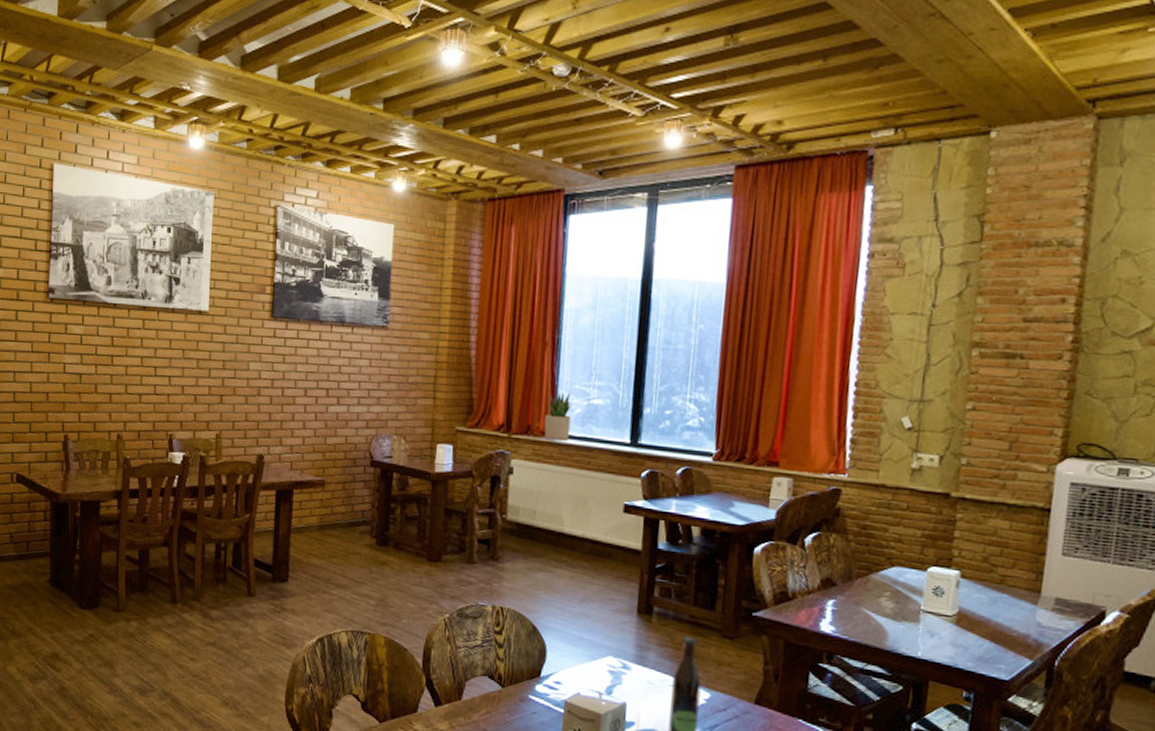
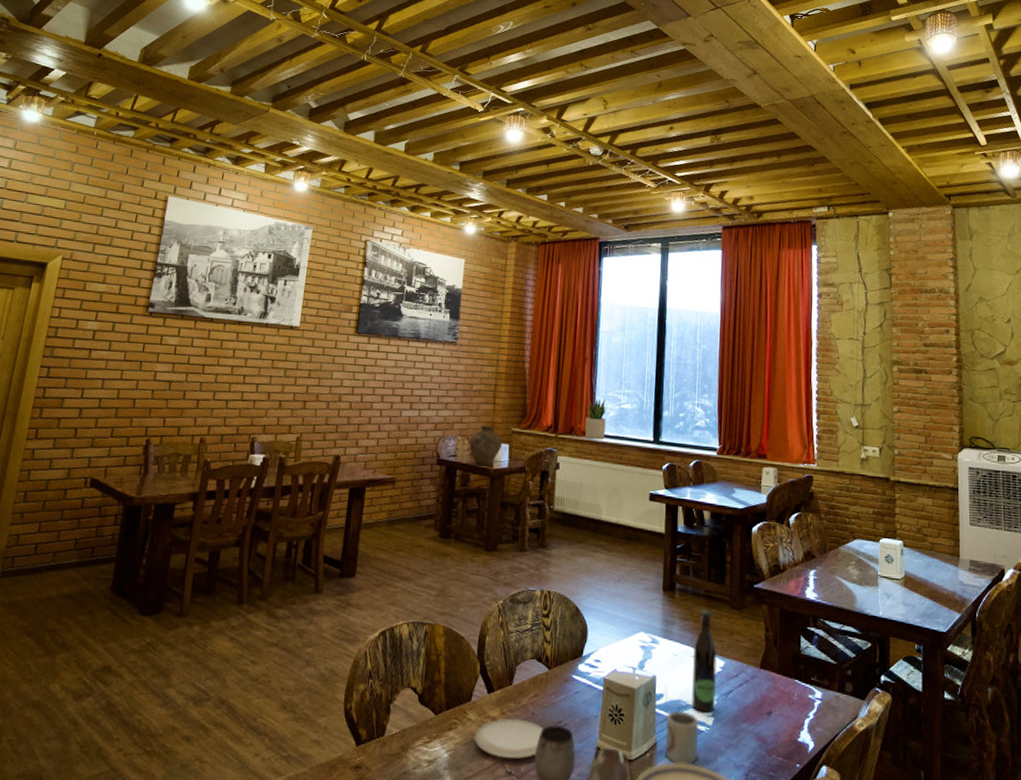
vase: none [406,423,446,469] -> present [469,425,503,466]

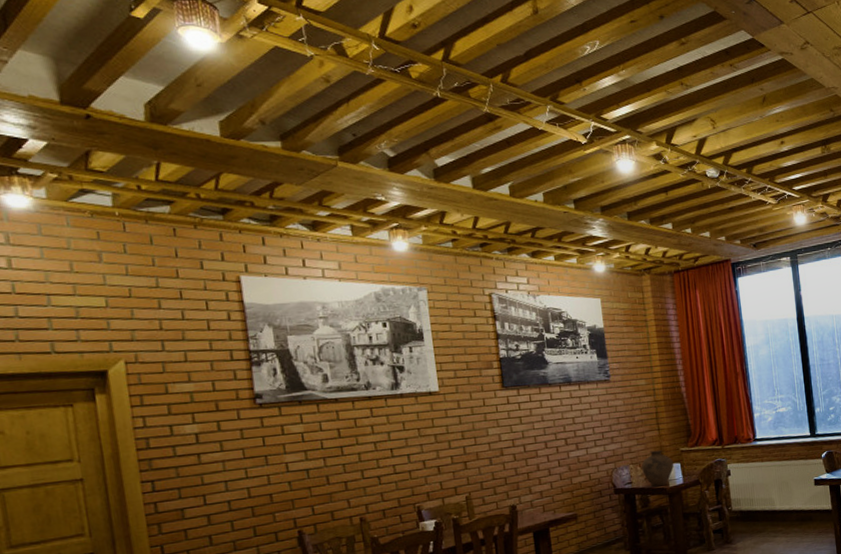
planter: present [584,398,607,440] -> none [746,407,767,445]

